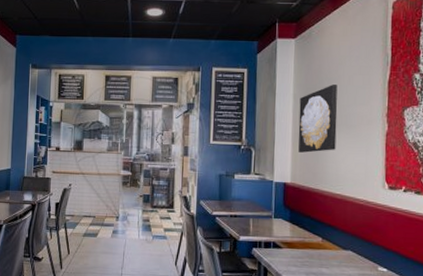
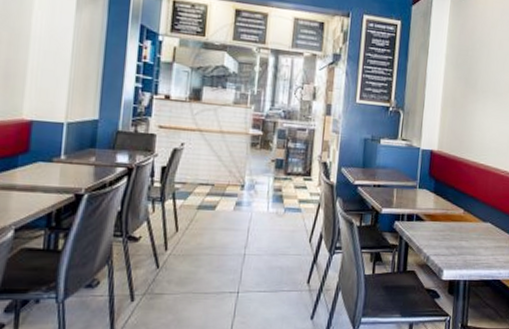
wall art: present [298,85,338,153] -> none [447,48,489,119]

